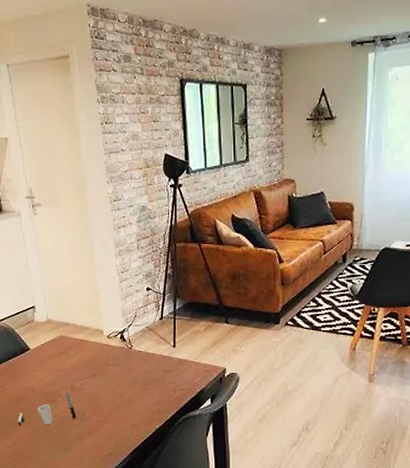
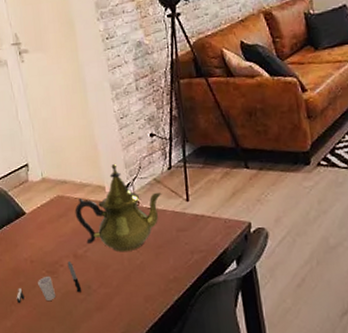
teapot: none [75,311,153,387] -> present [75,163,162,252]

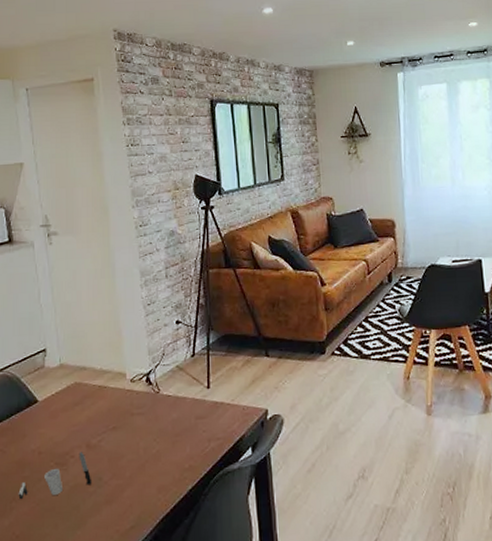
teapot: present [75,163,162,252] -> none [92,350,184,441]

